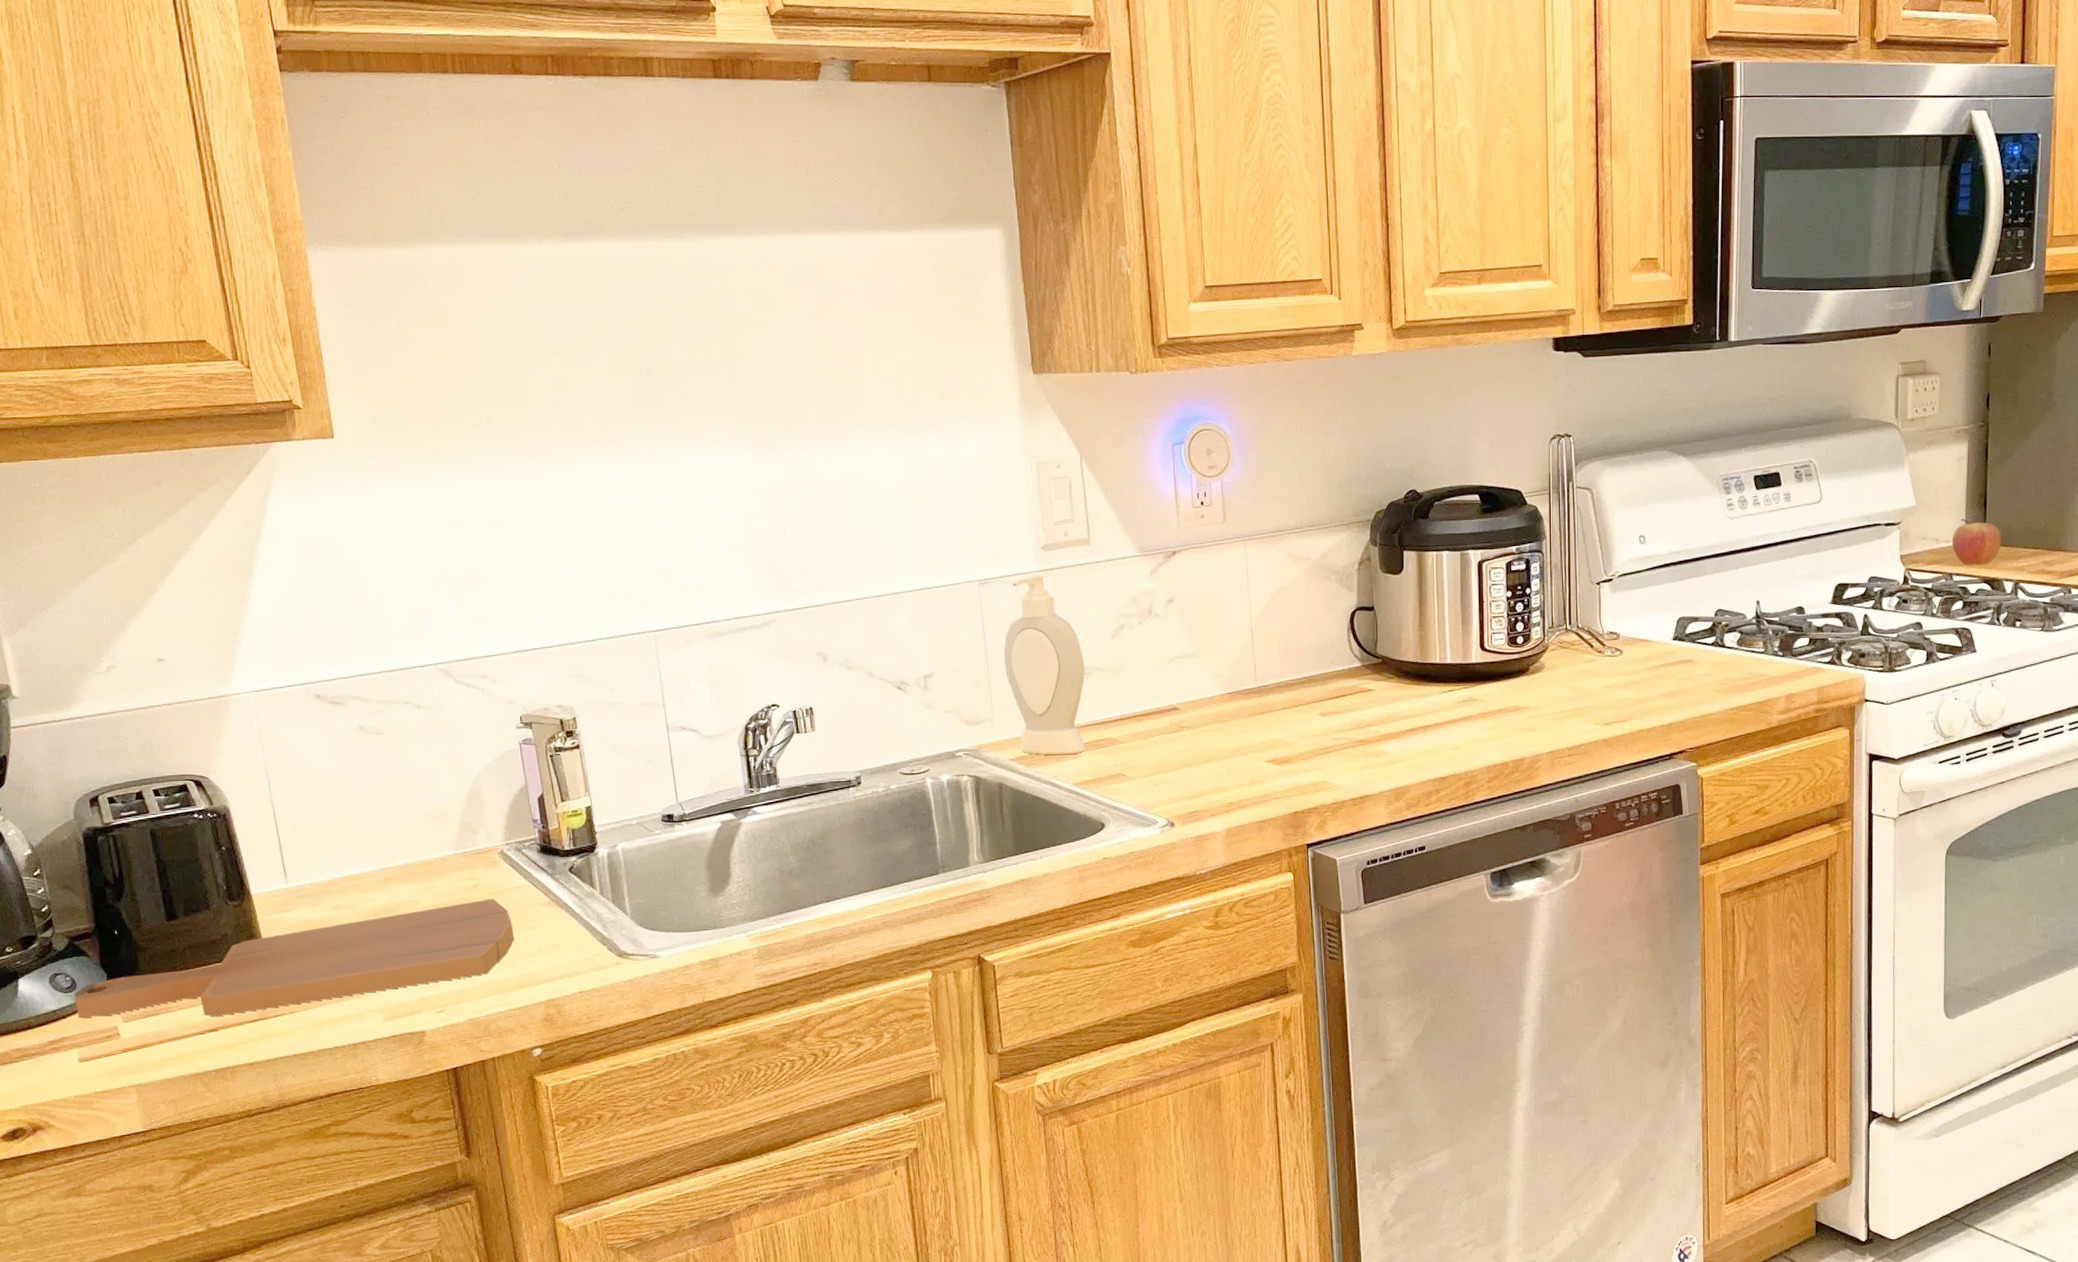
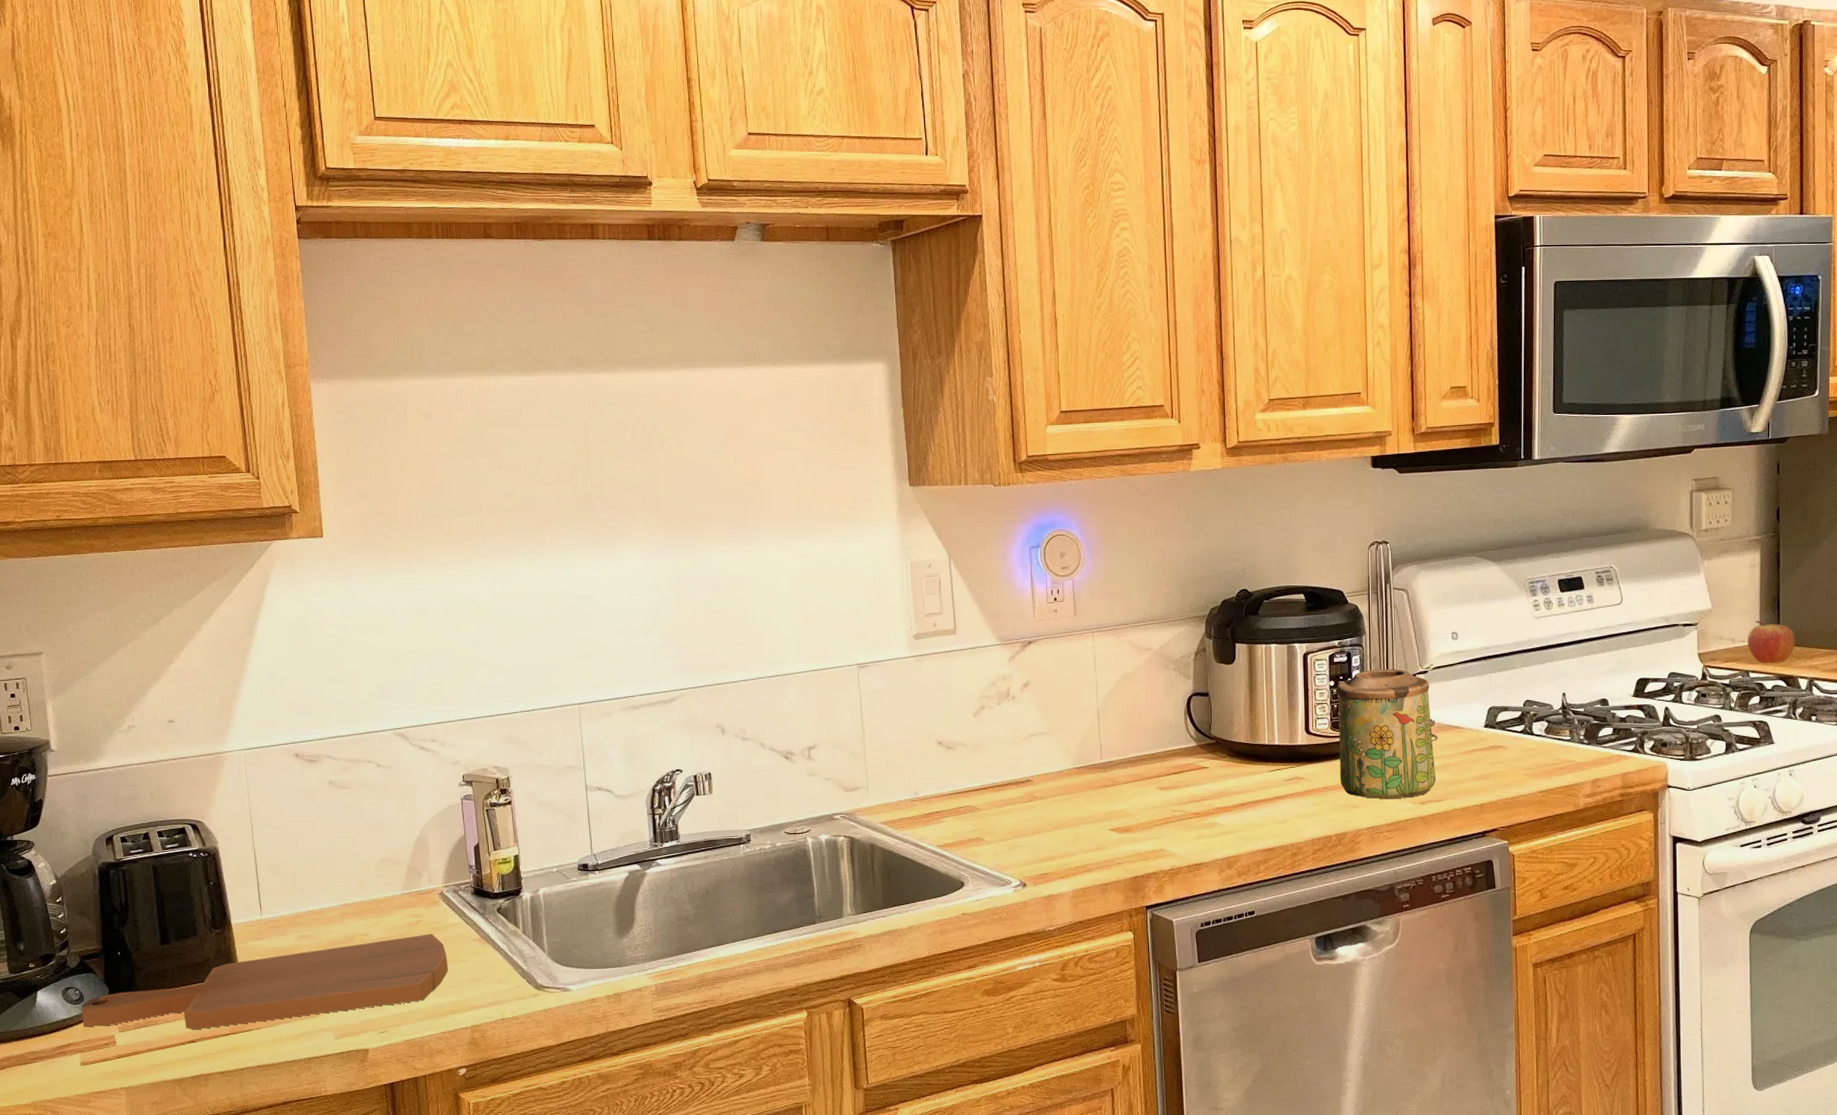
soap bottle: present [1003,574,1085,756] -> none [878,660,950,820]
canister: none [1514,576,1621,721] -> present [1336,668,1436,799]

